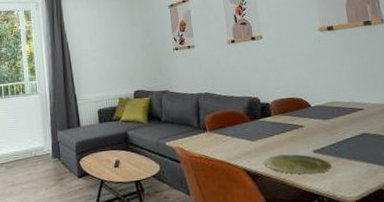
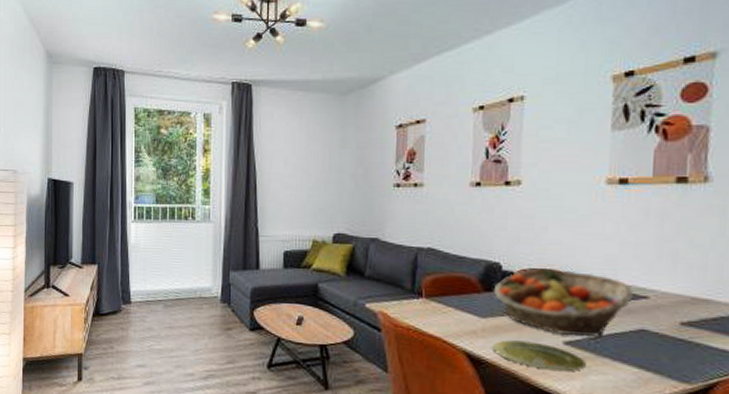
fruit basket: none [257,96,353,146] -> present [493,267,633,338]

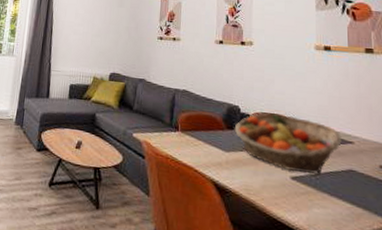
plate: present [492,340,586,372] -> none [234,172,310,204]

